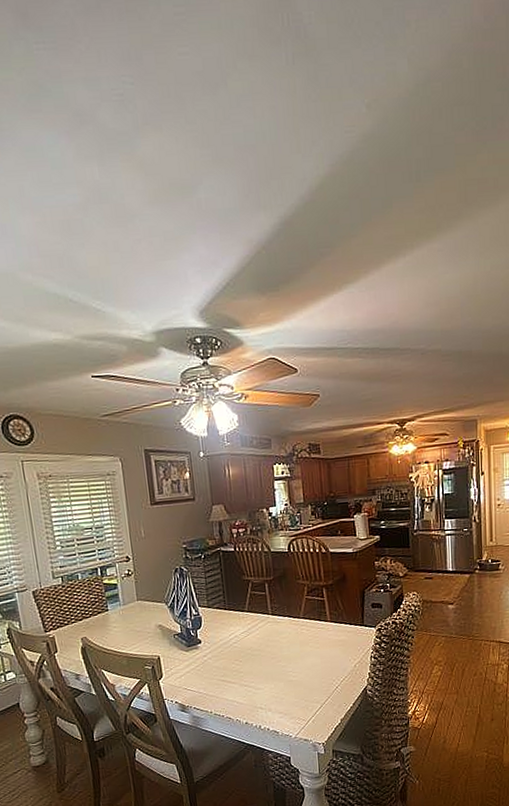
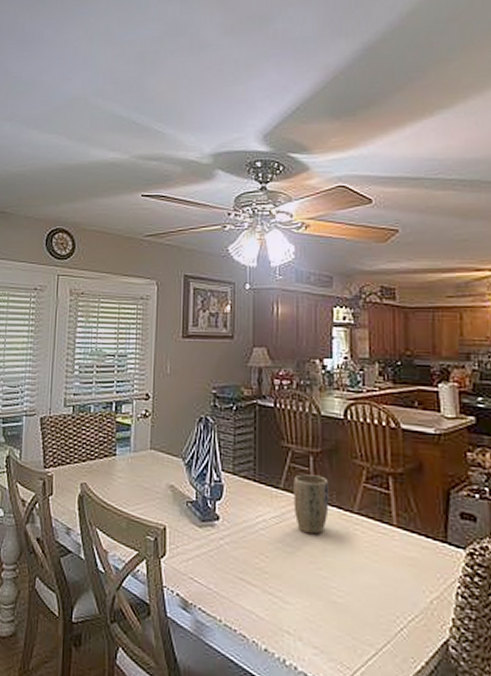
plant pot: none [255,596,283,640] -> present [293,474,329,535]

